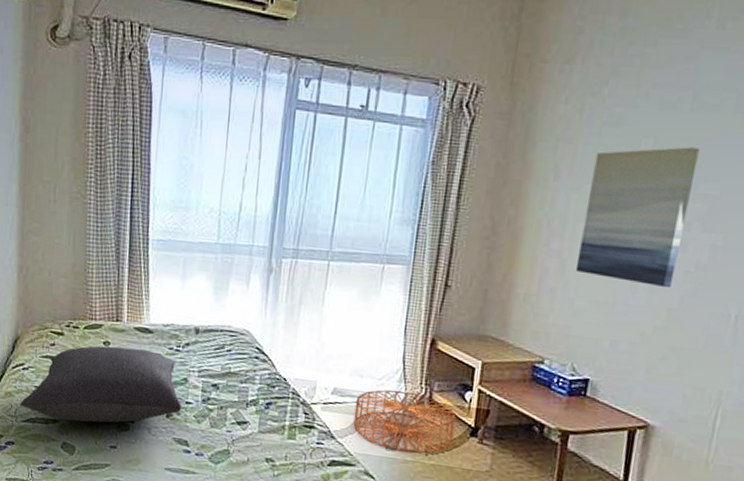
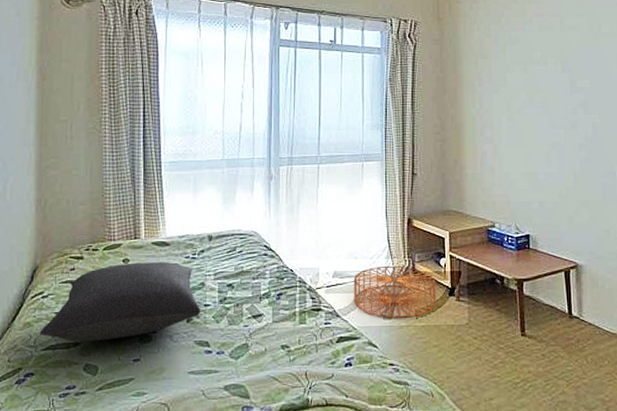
wall art: present [575,147,700,288] -> none [504,55,573,158]

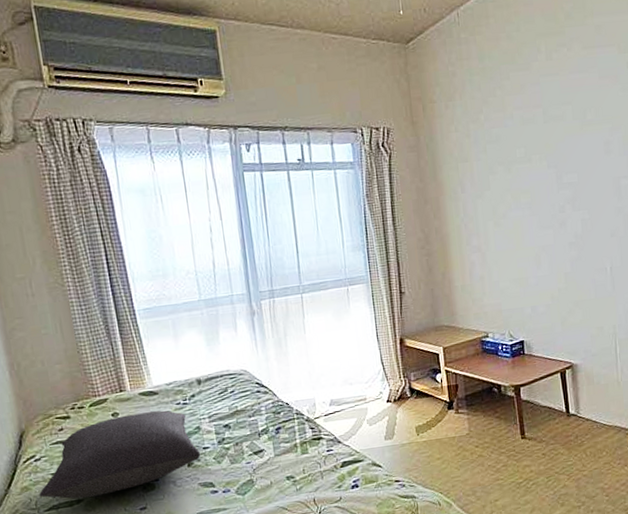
basket: present [353,265,437,318] -> none [351,386,436,438]

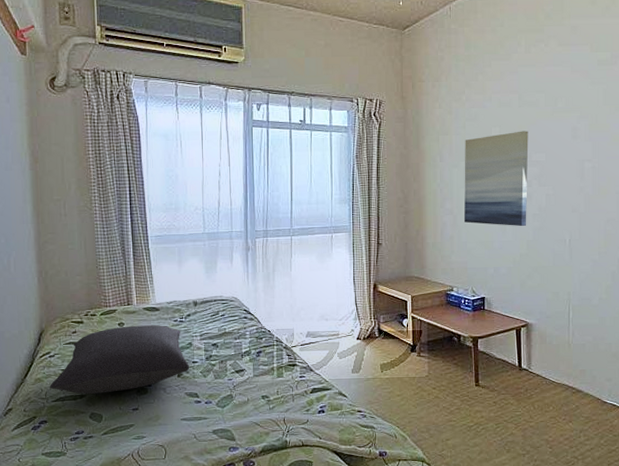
wall art: none [487,149,563,260] -> present [463,131,529,227]

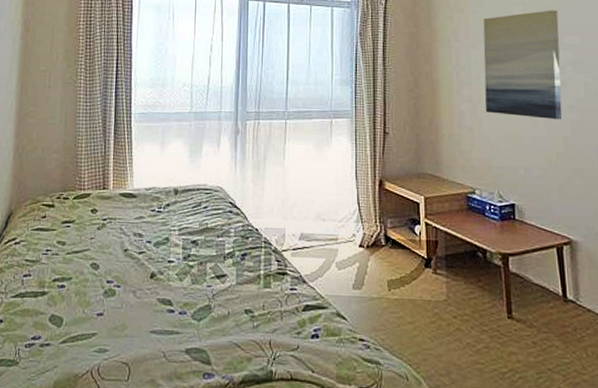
pillow: present [49,325,189,395] -> none [10,213,164,292]

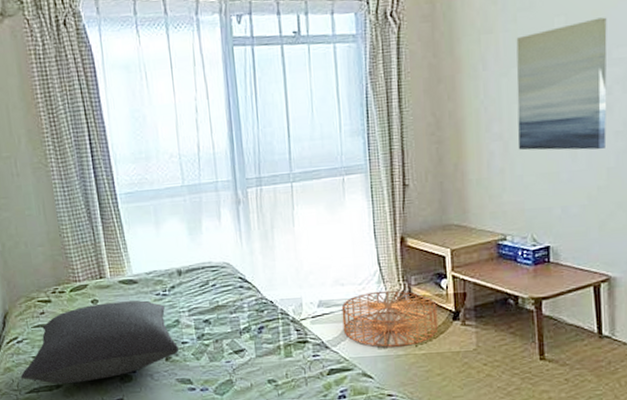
pillow: none [10,213,164,292] -> present [20,300,179,385]
basket: none [321,230,411,289] -> present [341,290,439,347]

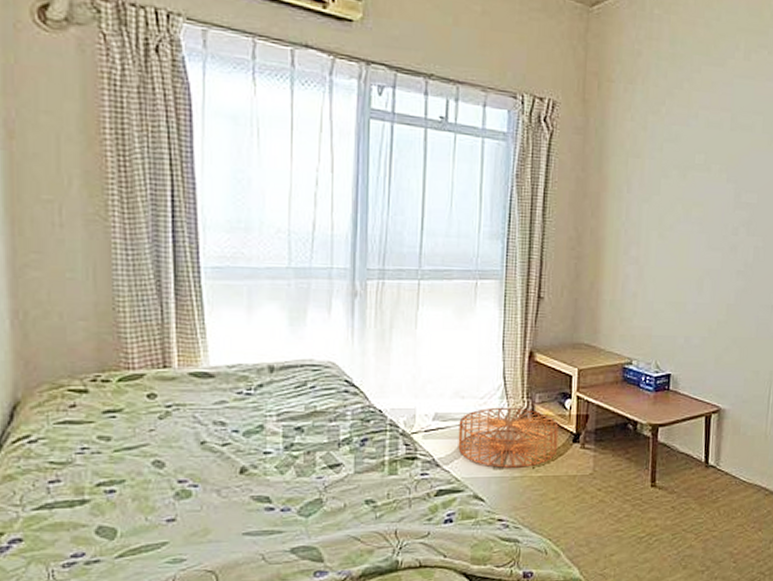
pillow: present [20,300,179,385] -> none [27,399,258,500]
wall art: present [516,17,607,150] -> none [651,161,740,286]

